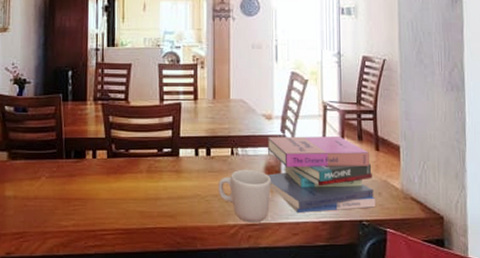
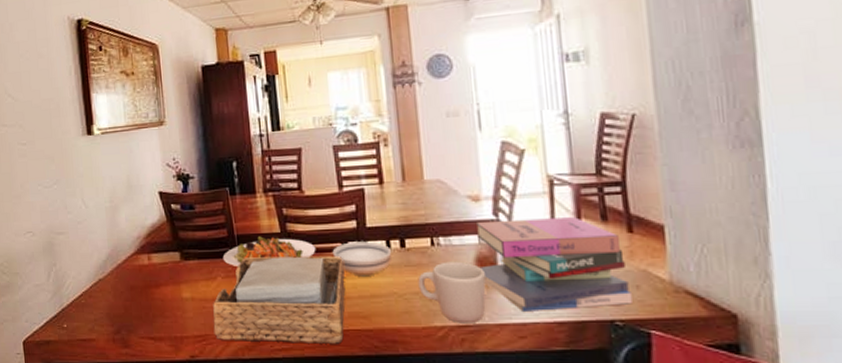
napkin holder: none [32,159,159,242] -> present [212,255,346,345]
salad: none [49,140,135,167] -> present [222,236,316,266]
bowl: none [149,149,199,180] -> present [332,241,392,277]

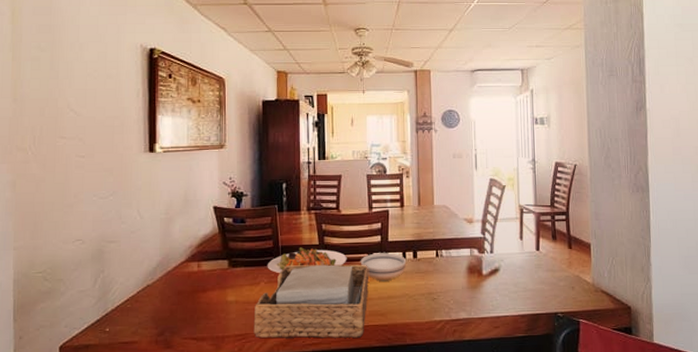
mug: present [418,261,486,324] -> none [425,269,473,318]
books: present [475,217,632,311] -> none [469,237,569,307]

